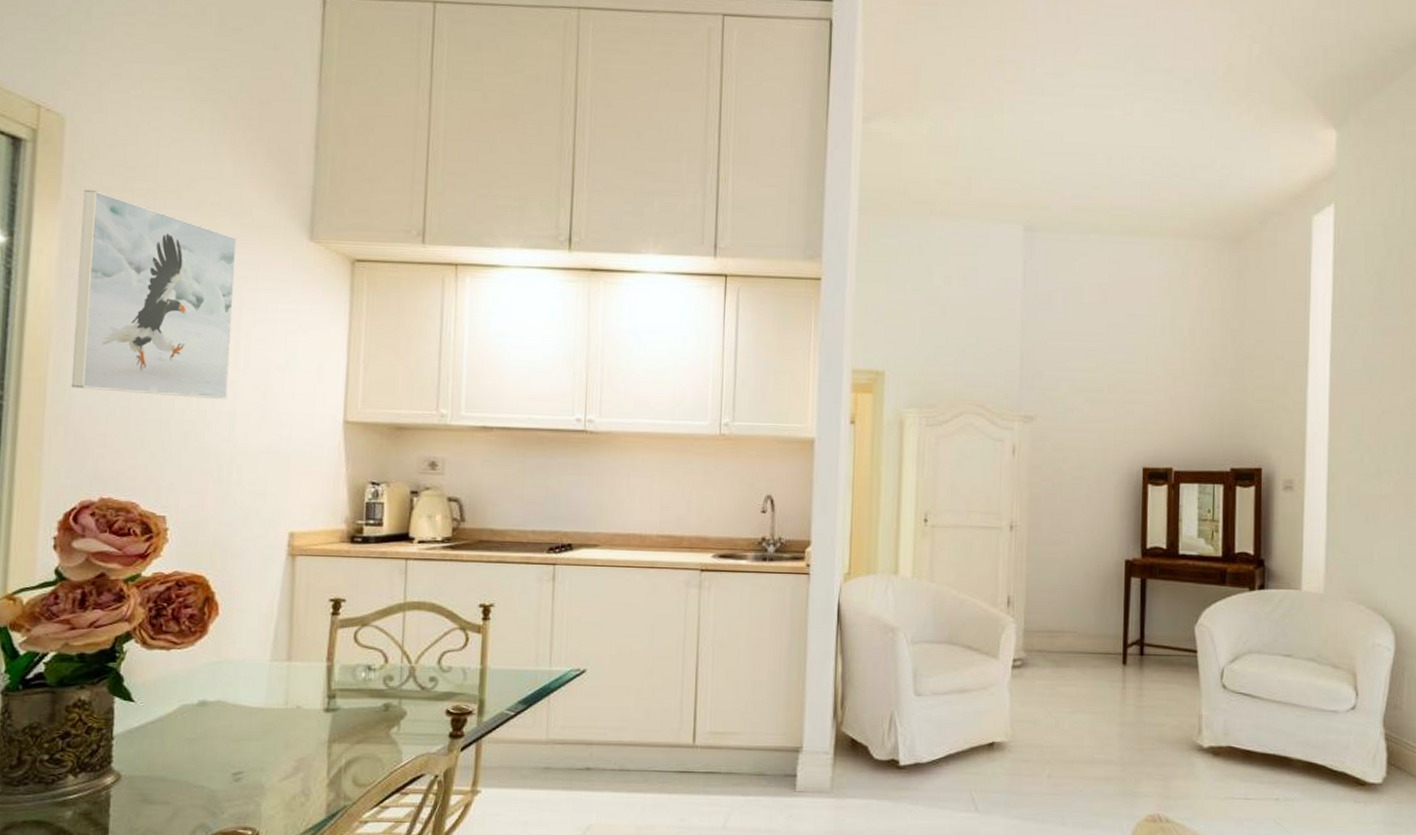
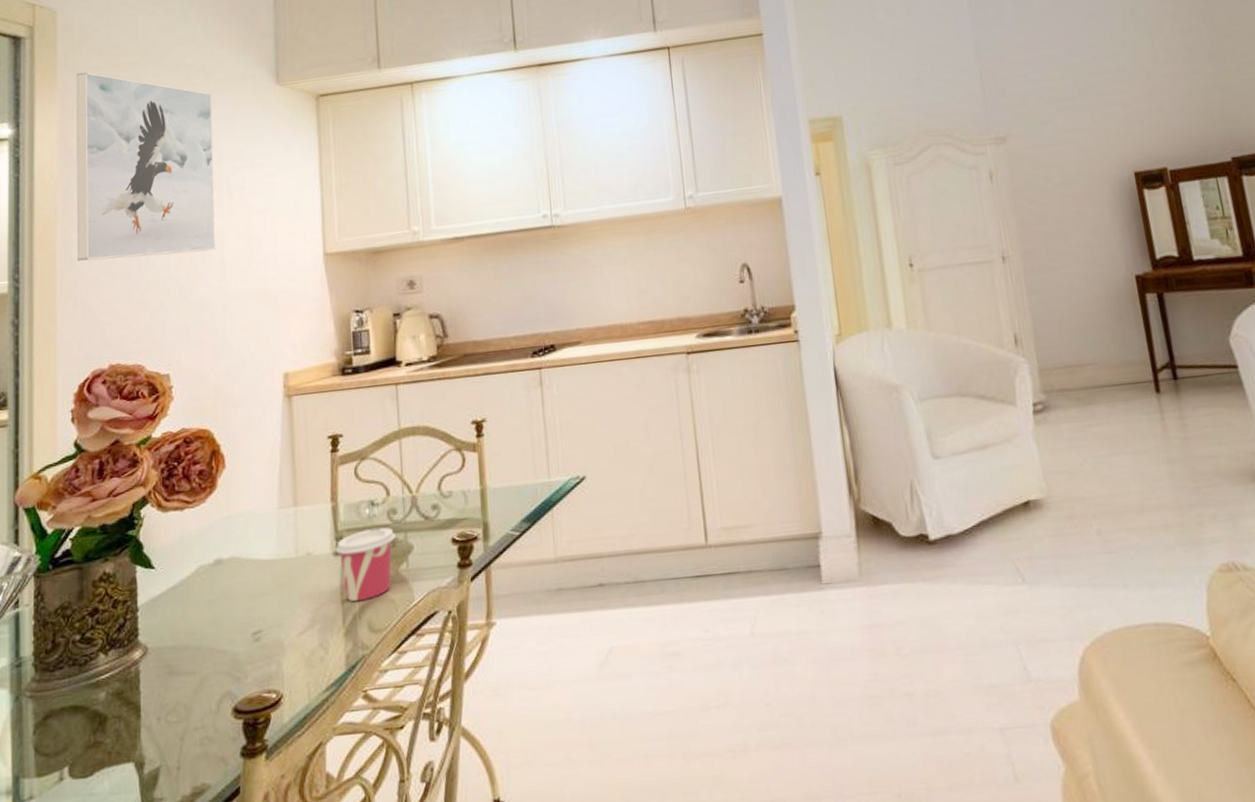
cup: none [327,691,390,756] -> present [336,527,395,601]

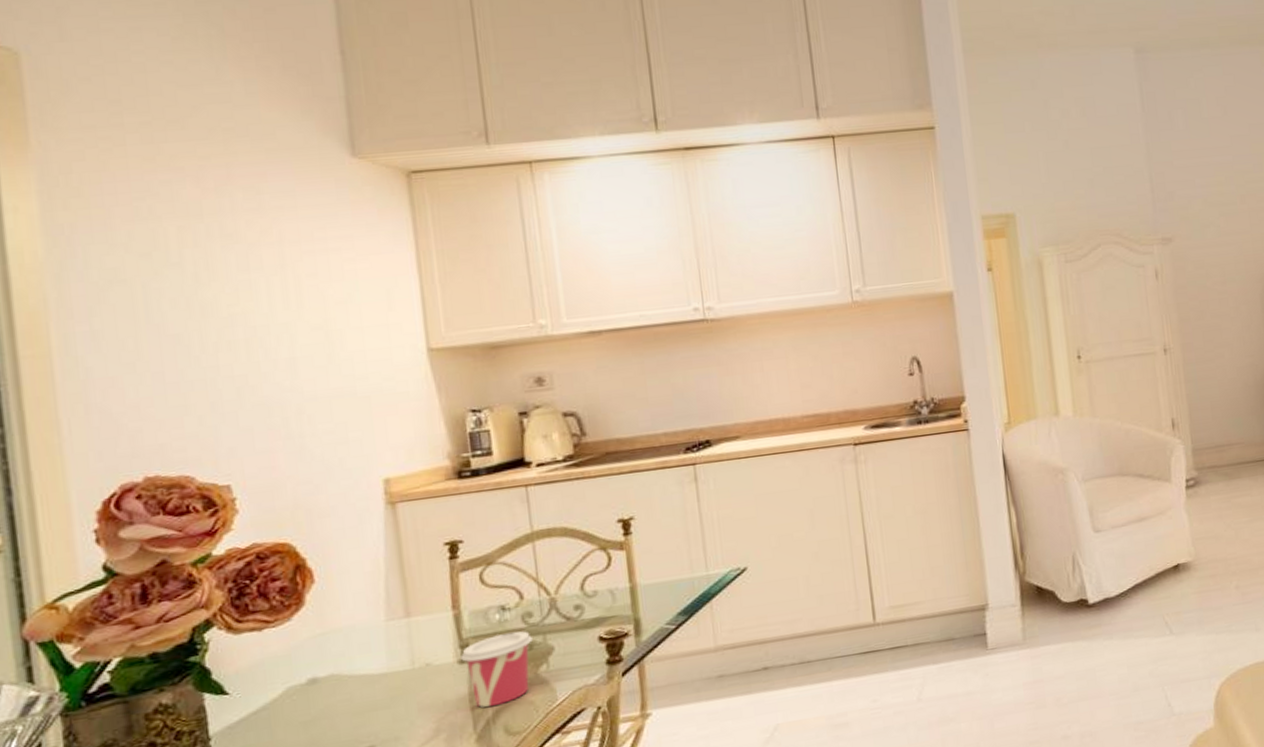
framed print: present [76,71,215,261] -> none [58,130,282,359]

